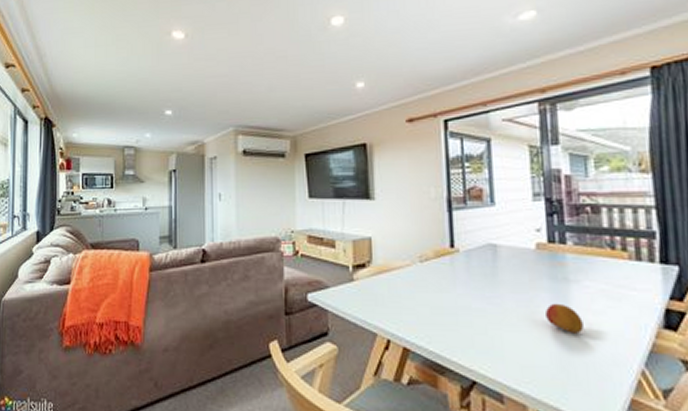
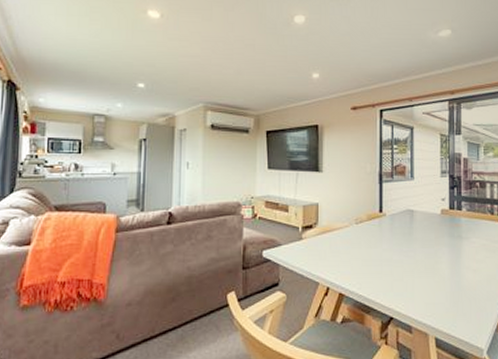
fruit: present [546,303,584,334] -> none [445,255,470,278]

